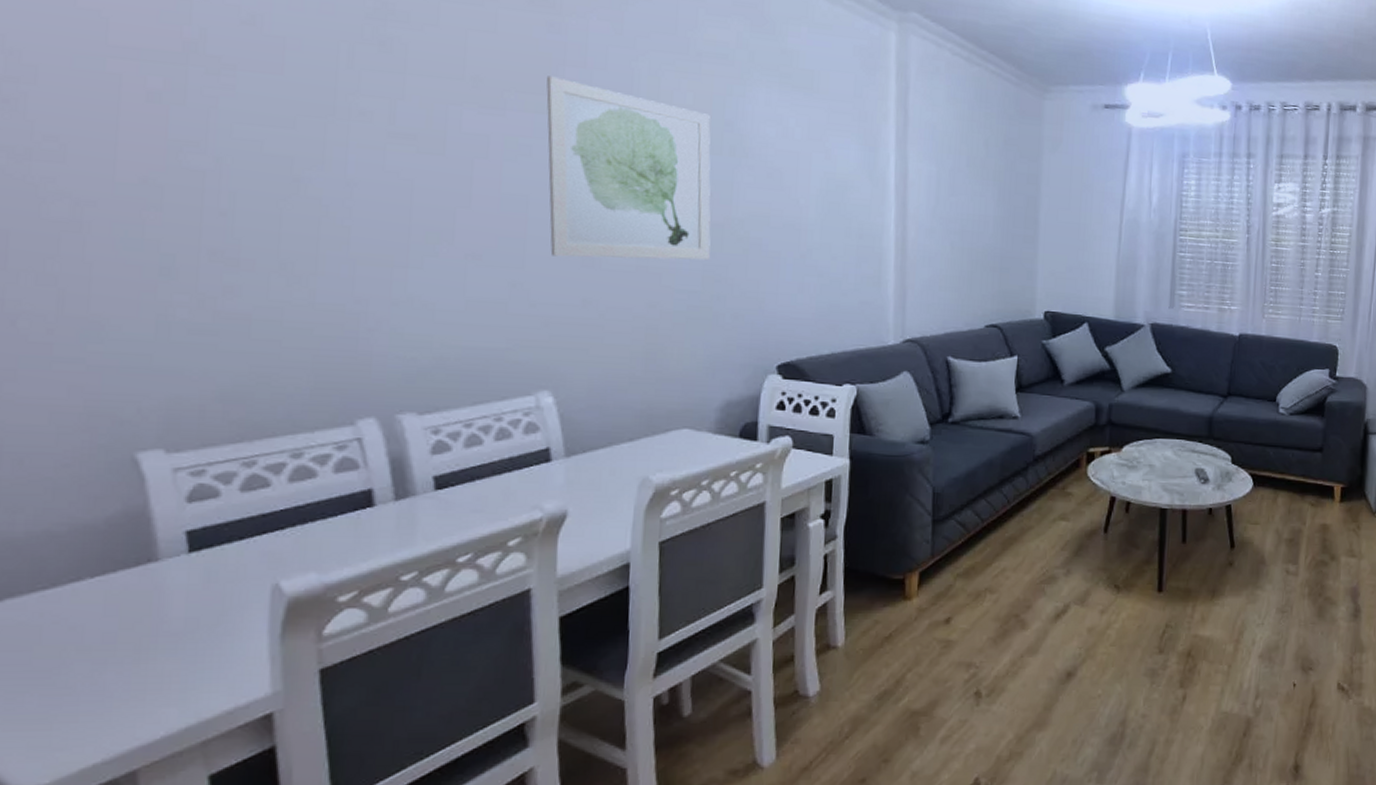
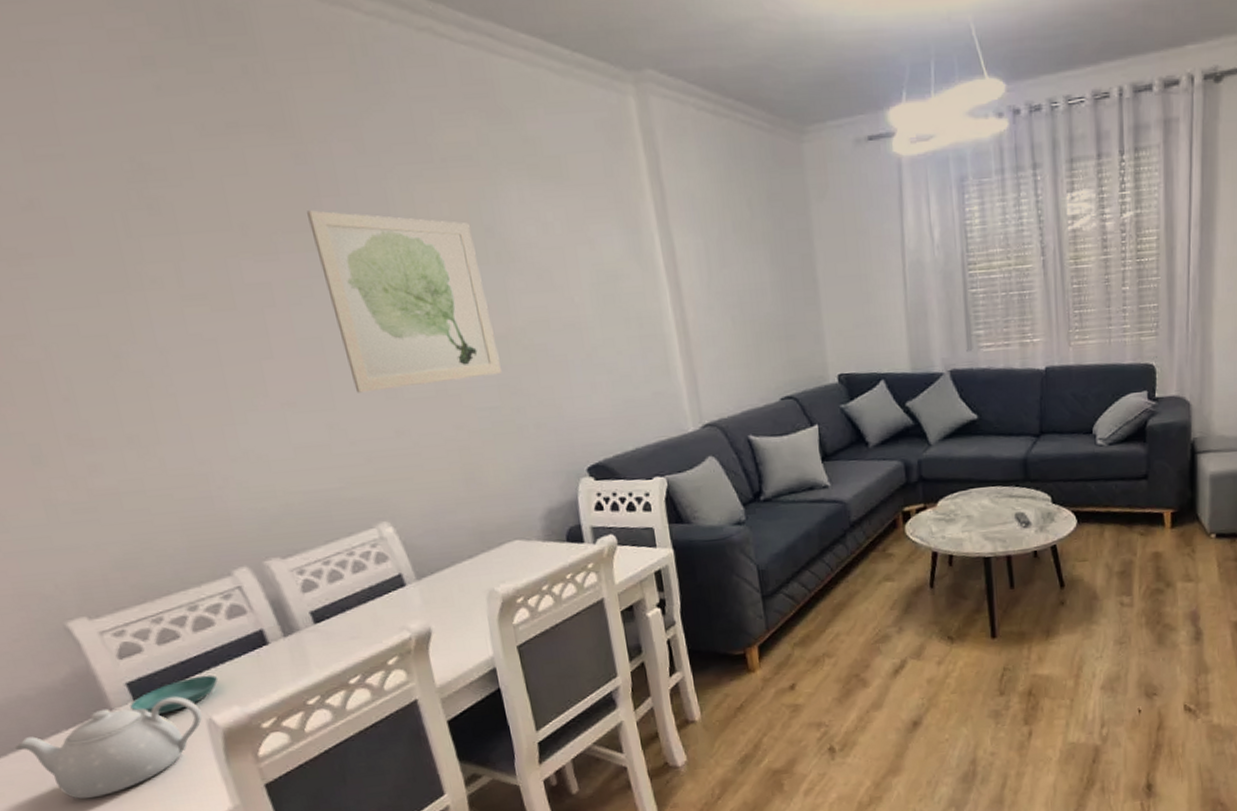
teapot: none [15,554,269,665] -> present [14,696,203,799]
saucer: none [182,532,302,572] -> present [130,675,218,714]

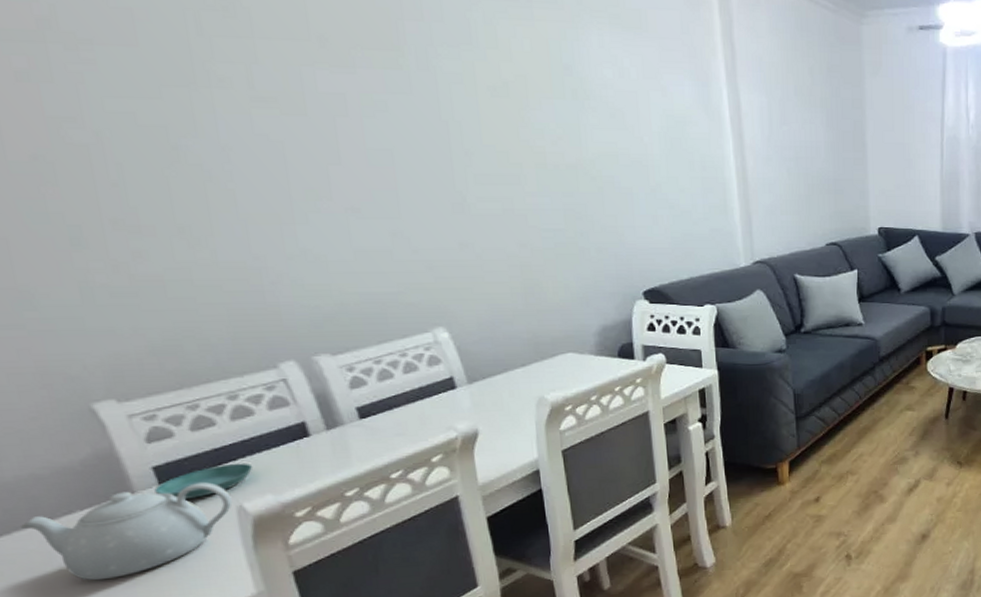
wall art: present [307,210,501,393] -> none [389,31,568,205]

